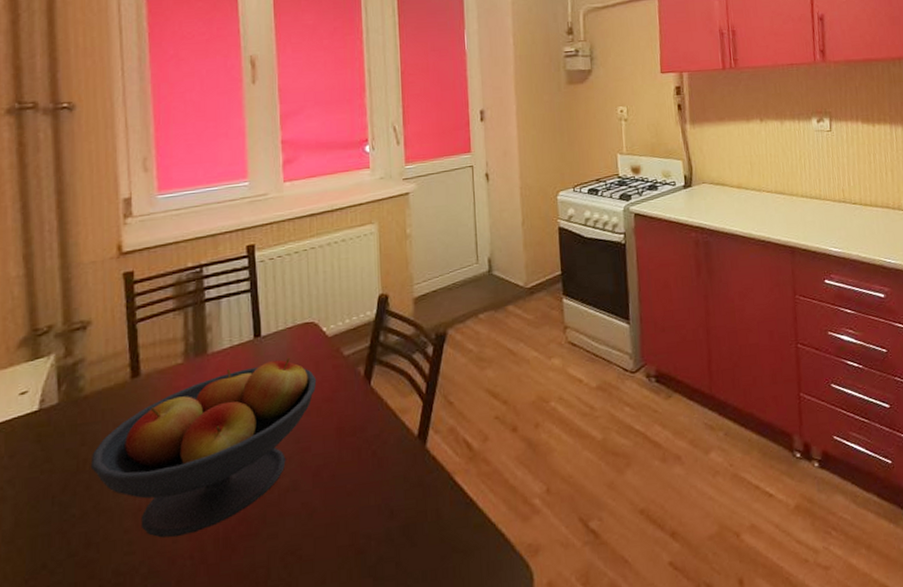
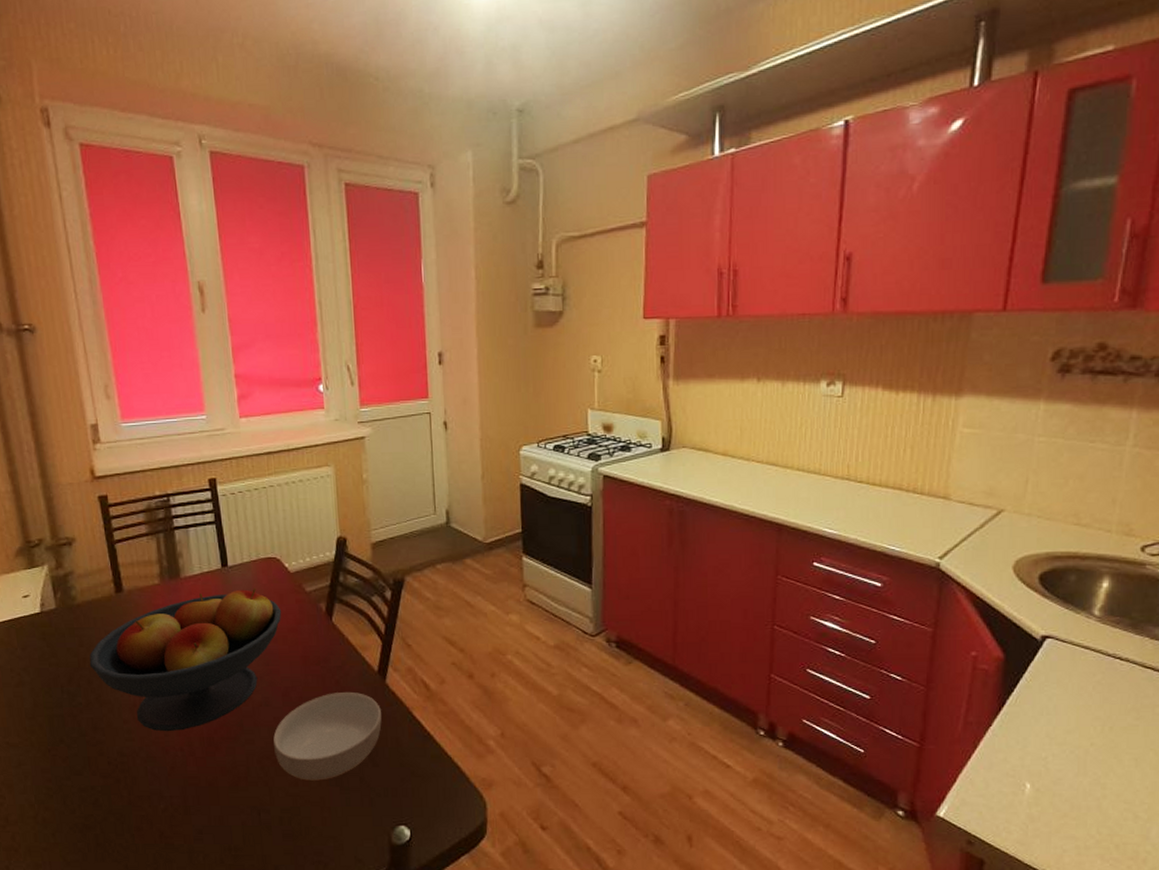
cereal bowl: none [299,462,421,575] -> present [273,691,382,781]

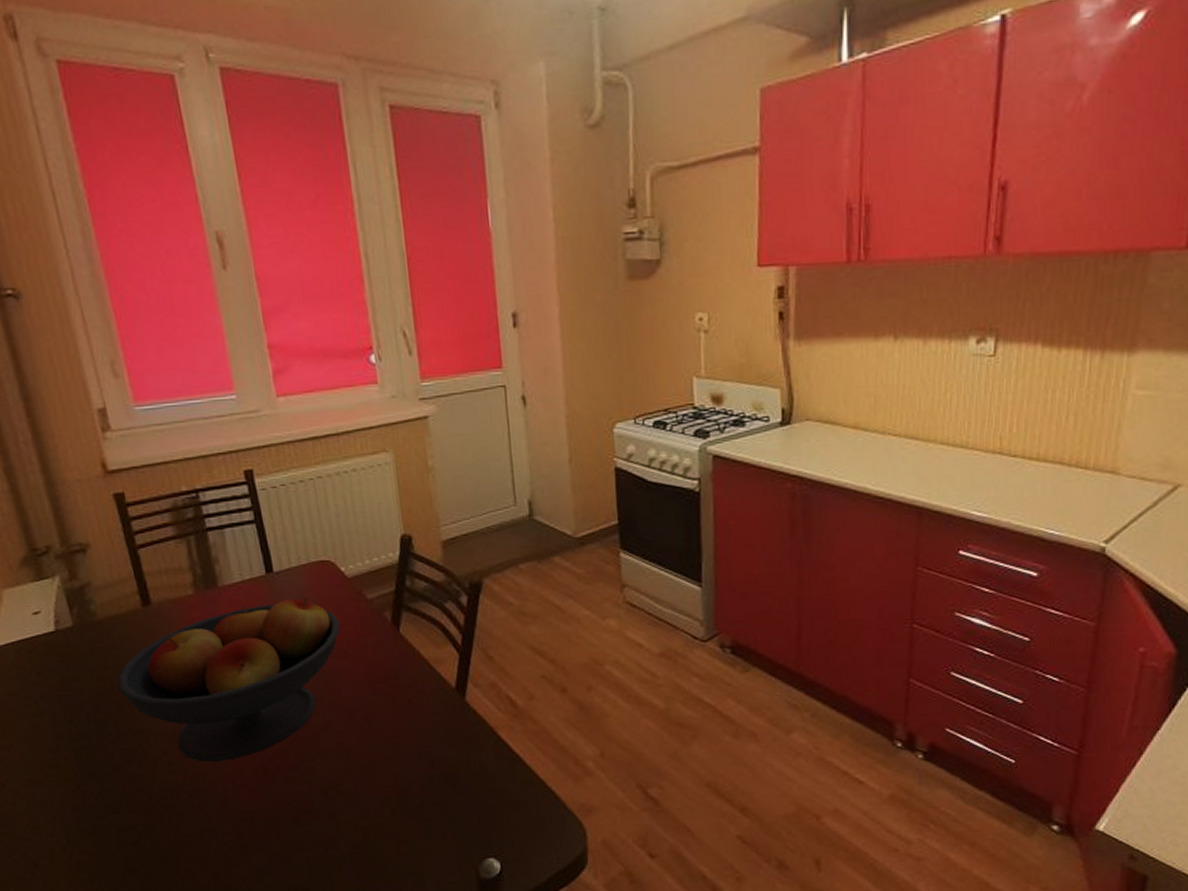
cereal bowl: present [273,691,382,781] -> none [337,711,463,812]

